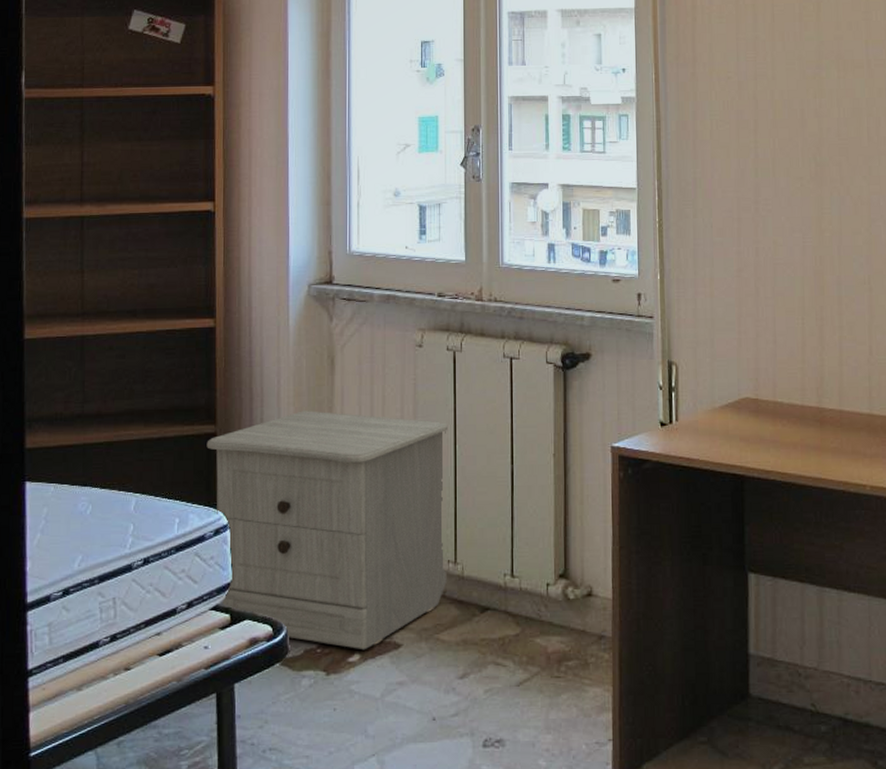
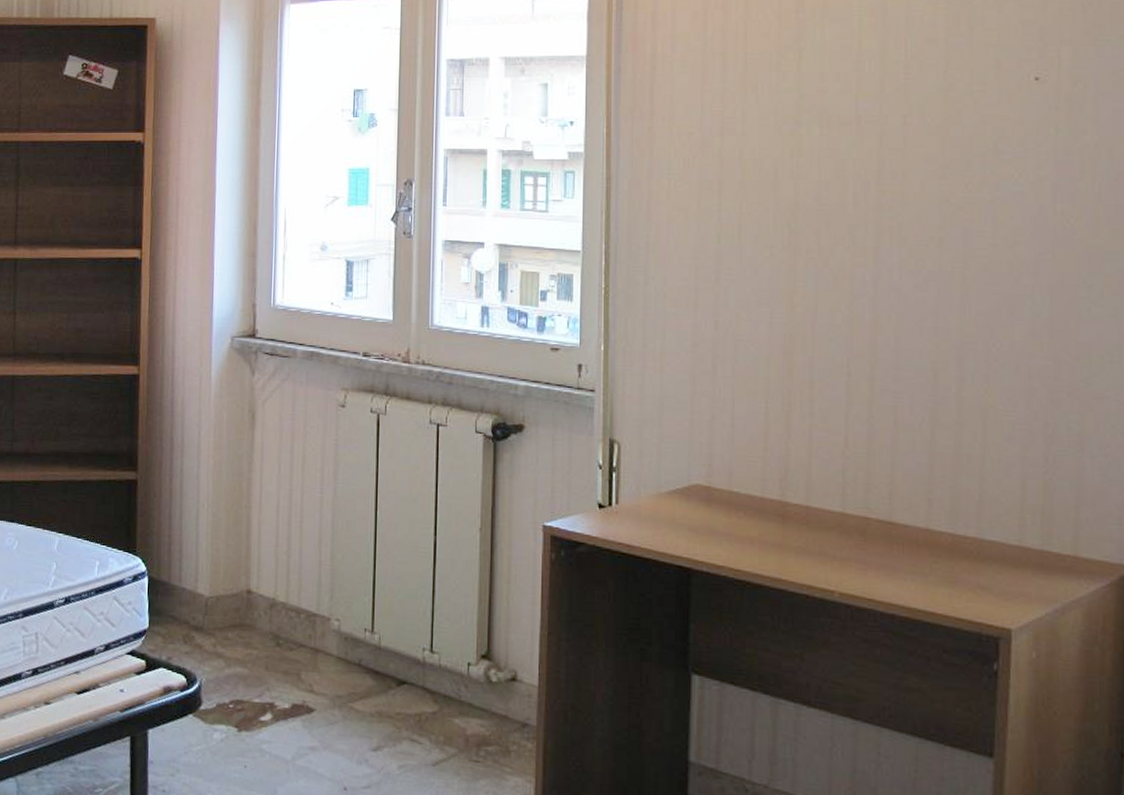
nightstand: present [206,410,447,650] -> none [127,464,369,711]

